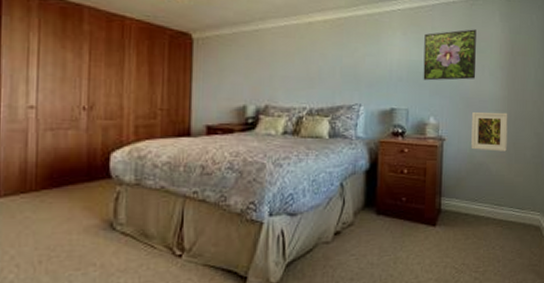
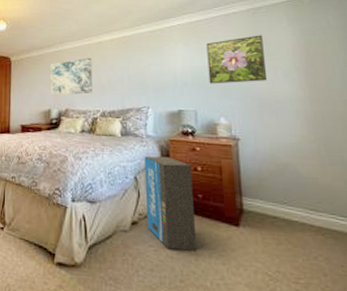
wall art: none [245,41,300,88] -> present [50,58,92,96]
air purifier: none [350,160,399,256] -> present [144,156,197,251]
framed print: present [471,112,508,152] -> none [268,112,317,153]

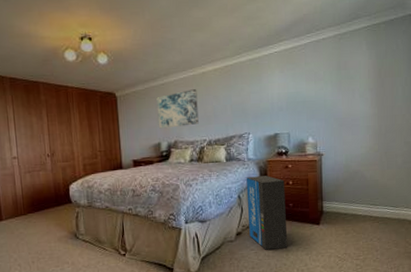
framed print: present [206,35,268,84] -> none [299,60,347,108]

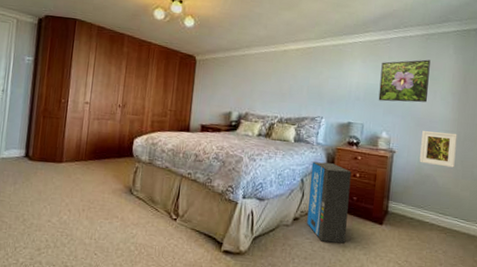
wall art: present [156,89,199,129] -> none [232,64,276,100]
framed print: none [299,60,347,108] -> present [378,59,431,103]
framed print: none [346,127,379,161] -> present [419,131,457,168]

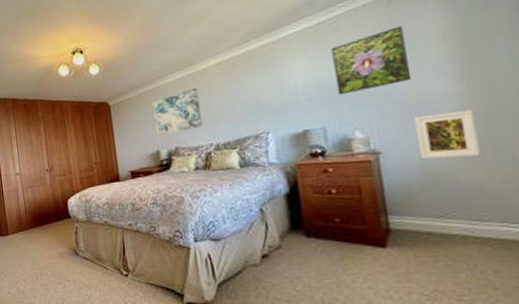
wall art: none [232,64,276,100] -> present [152,88,203,136]
air purifier: present [307,161,352,244] -> none [268,183,339,279]

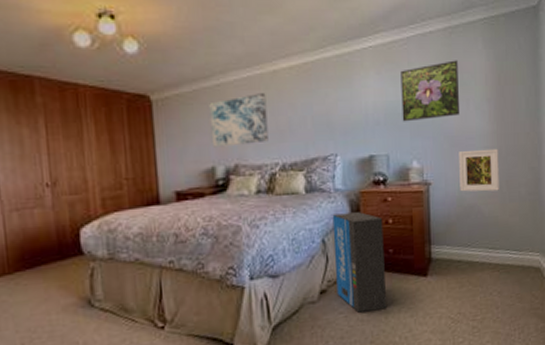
air purifier: none [268,183,339,279] -> present [332,212,388,313]

